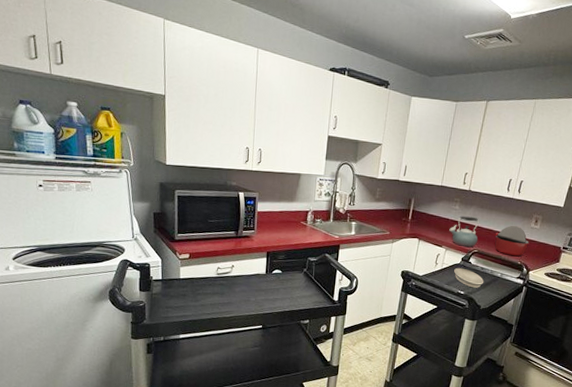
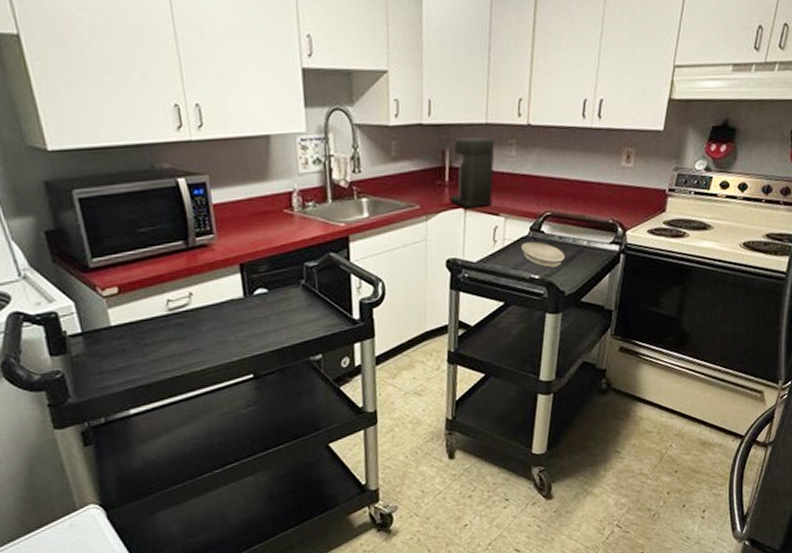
coffee maker: none [410,193,445,240] -> present [450,137,495,208]
kettle: present [449,216,479,248] -> none [506,163,550,211]
saucepan: present [495,226,529,257] -> none [572,168,622,214]

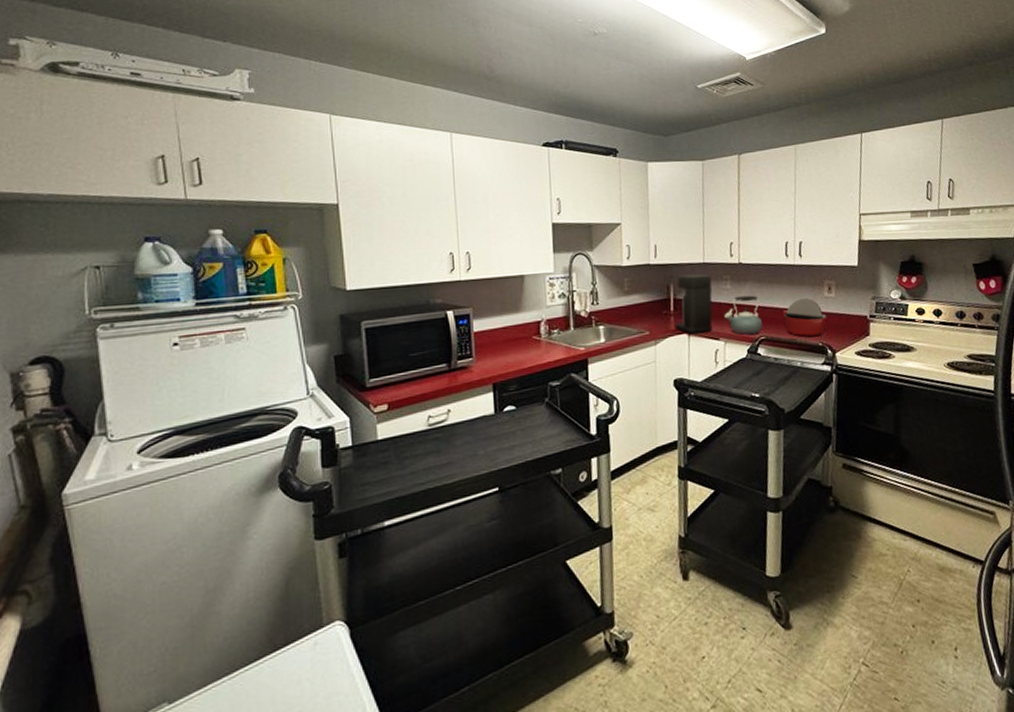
kettle: none [506,163,550,211] -> present [724,295,764,336]
dish: present [521,241,566,268] -> none [741,362,782,387]
saucepan: none [572,168,622,214] -> present [782,298,828,338]

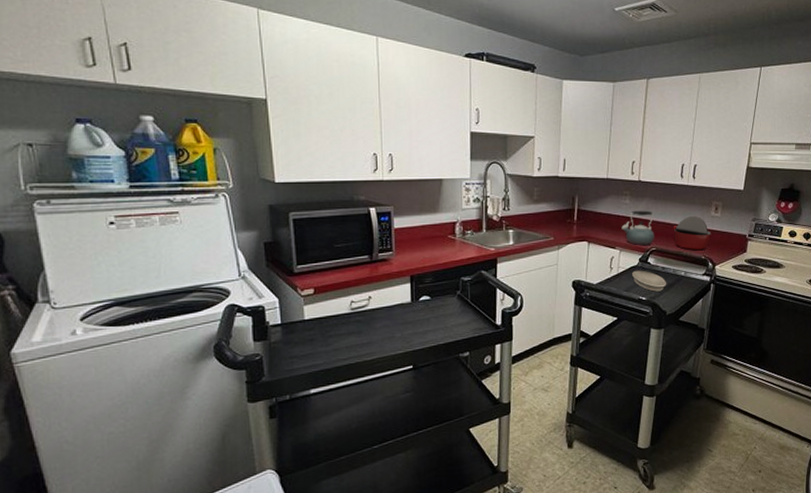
coffee maker: present [675,274,713,334] -> none [577,188,613,241]
dish: none [741,362,782,387] -> present [632,270,667,292]

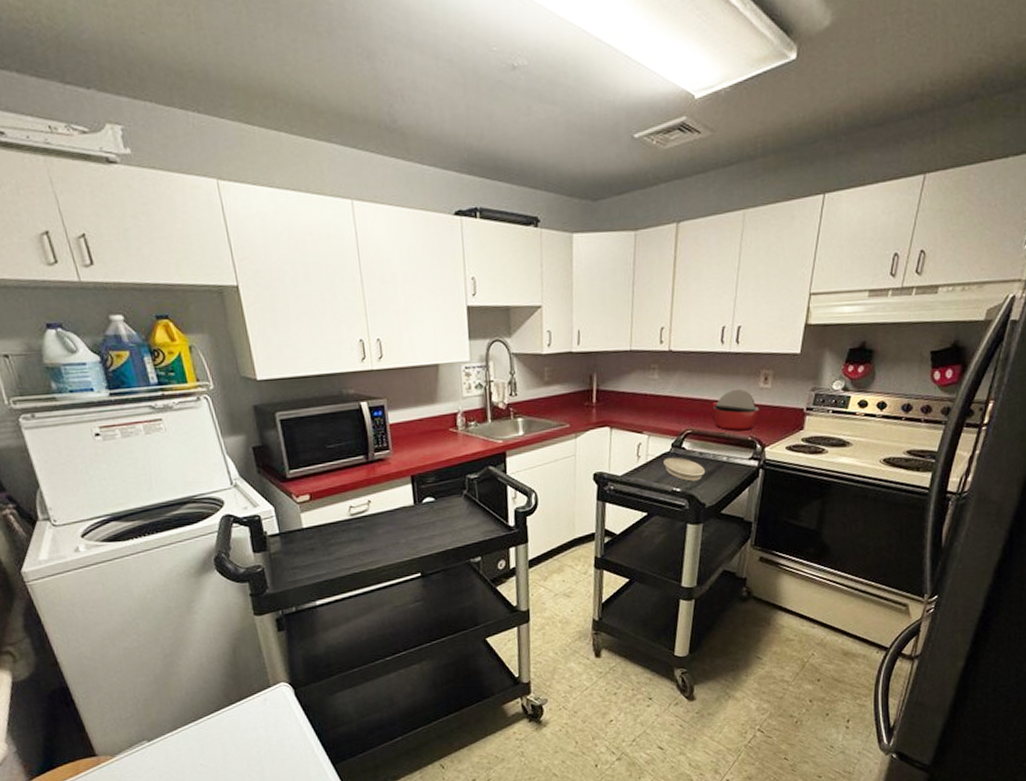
kettle: present [621,210,655,246] -> none [649,385,691,429]

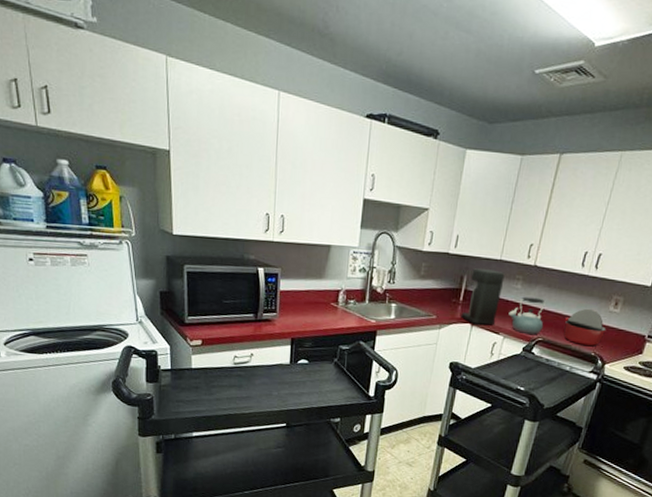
coffee maker: none [597,362,639,427] -> present [461,268,505,326]
kettle: none [649,385,691,429] -> present [508,296,545,335]
dish: present [663,456,706,482] -> none [513,359,549,384]

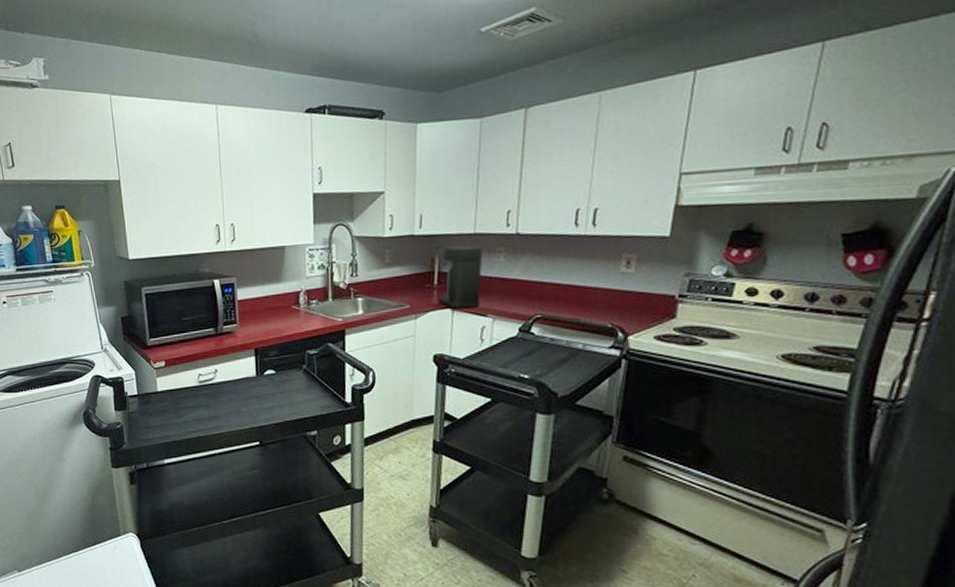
kettle: present [508,296,545,335] -> none [494,269,540,313]
saucepan: present [563,309,606,347] -> none [565,274,622,318]

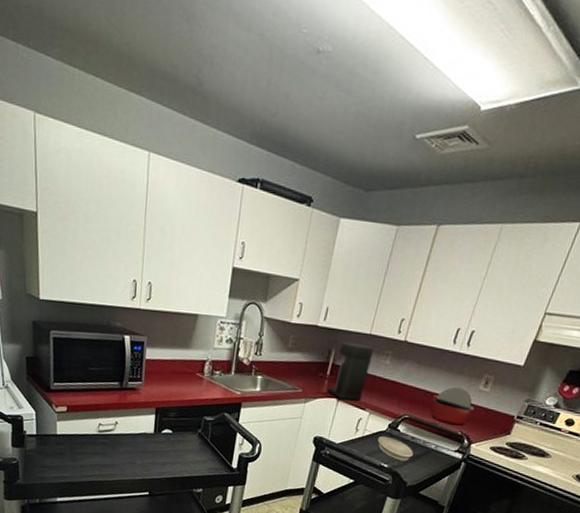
dish: none [510,342,558,369] -> present [378,435,414,462]
saucepan: none [565,274,622,318] -> present [430,387,475,426]

